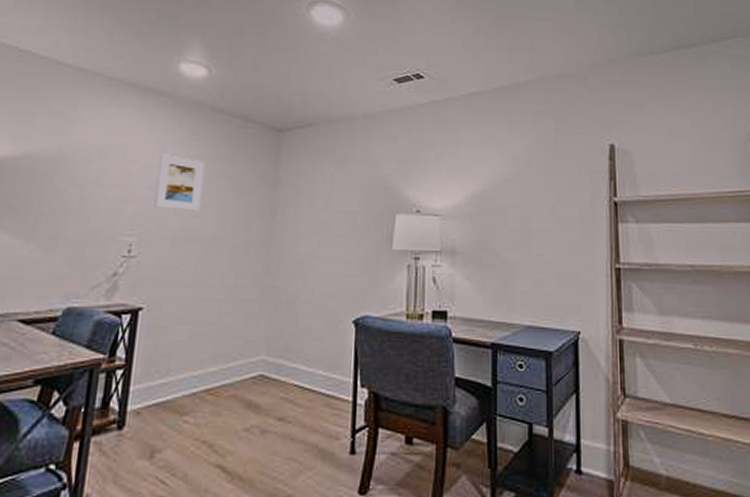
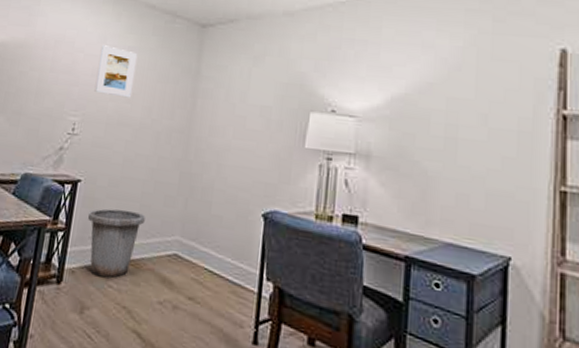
trash can: none [153,334,224,413] -> present [87,208,145,278]

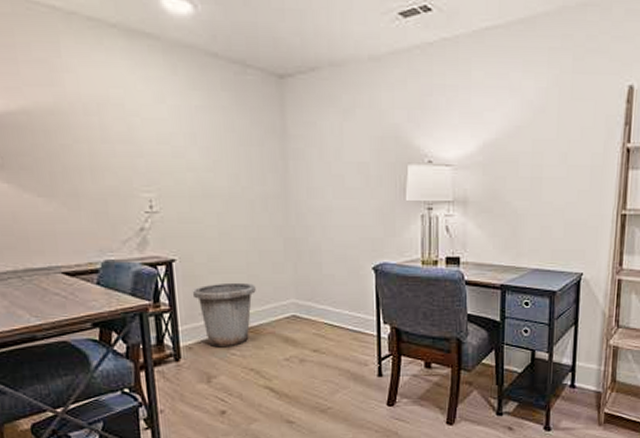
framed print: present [94,45,137,98] -> none [160,106,211,166]

